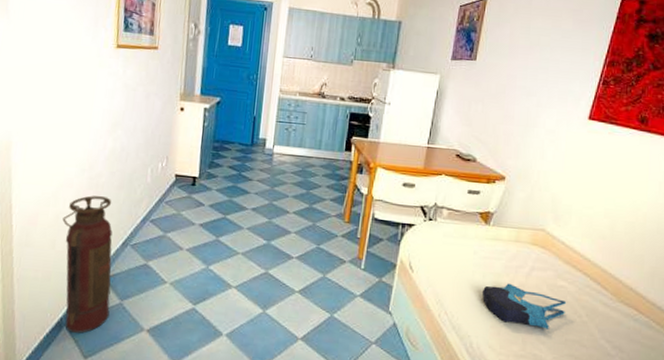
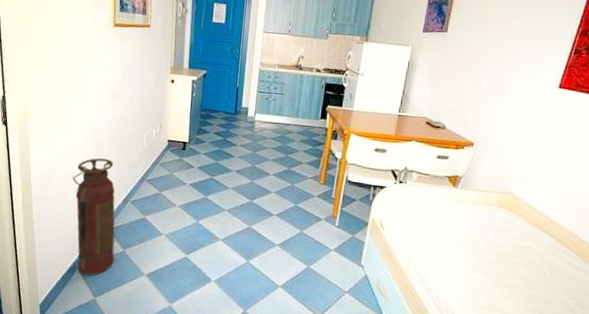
tote bag: present [482,283,567,330] -> none [449,242,532,286]

